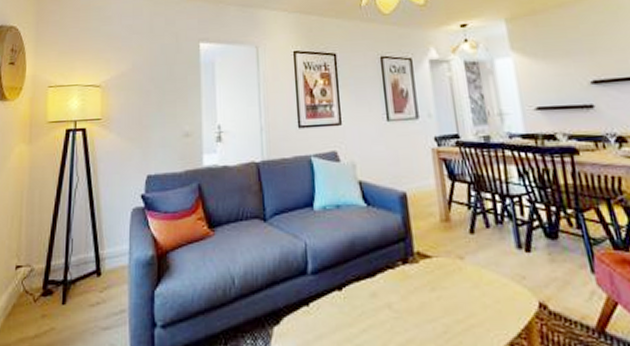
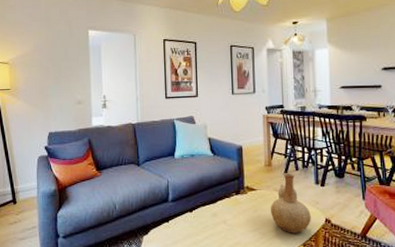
vase: none [454,232,518,326] -> present [270,173,311,233]

